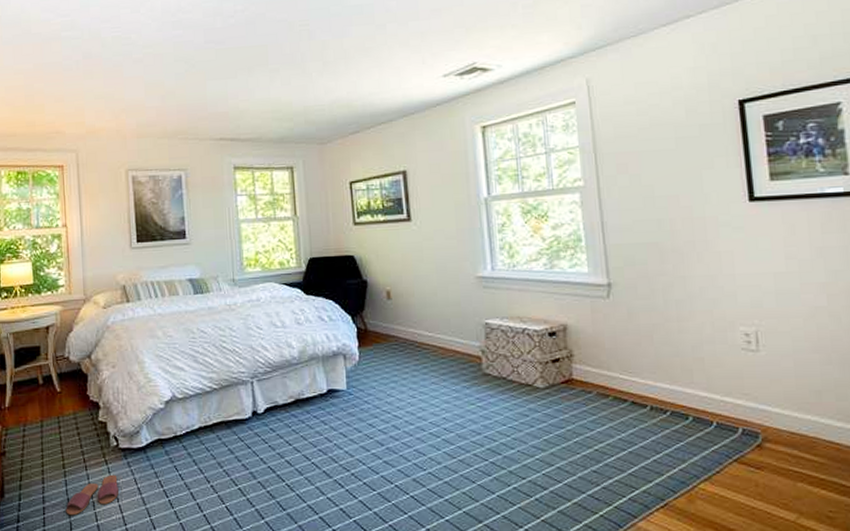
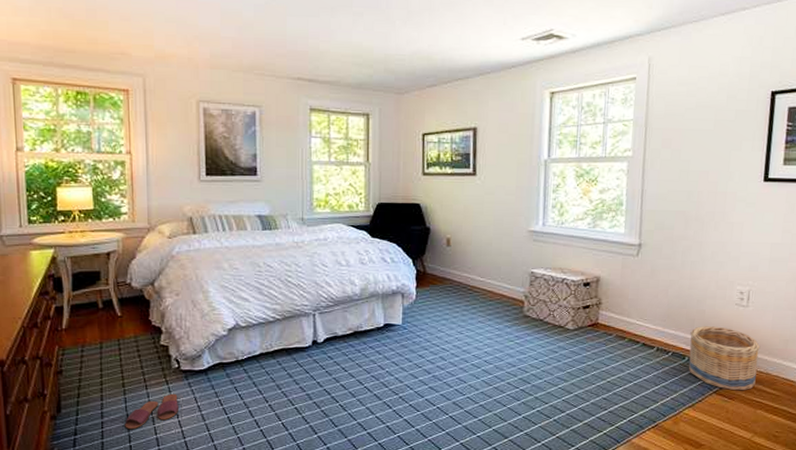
basket: none [689,377,788,458] -> present [688,326,761,391]

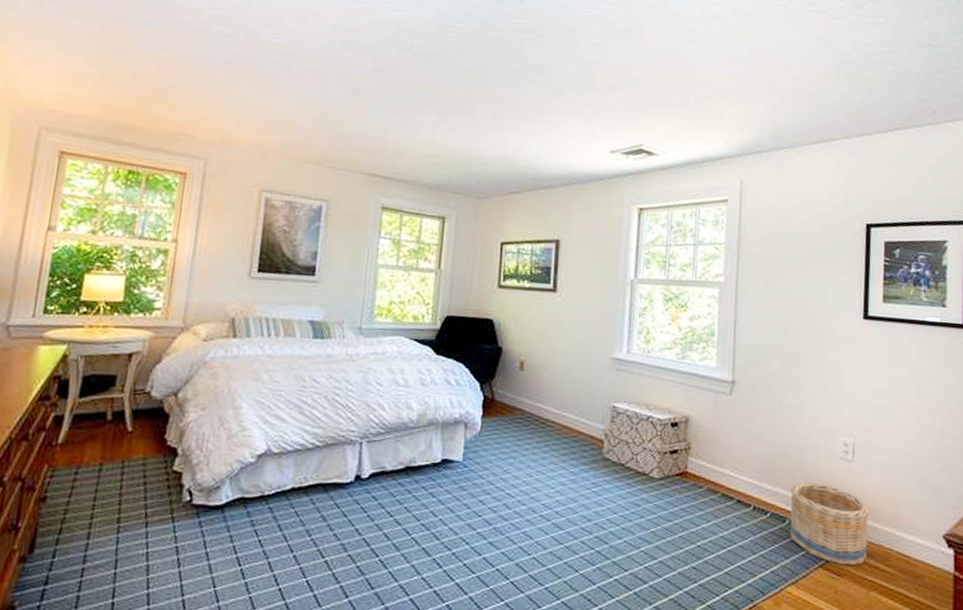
slippers: present [125,393,178,430] -> none [110,534,184,581]

